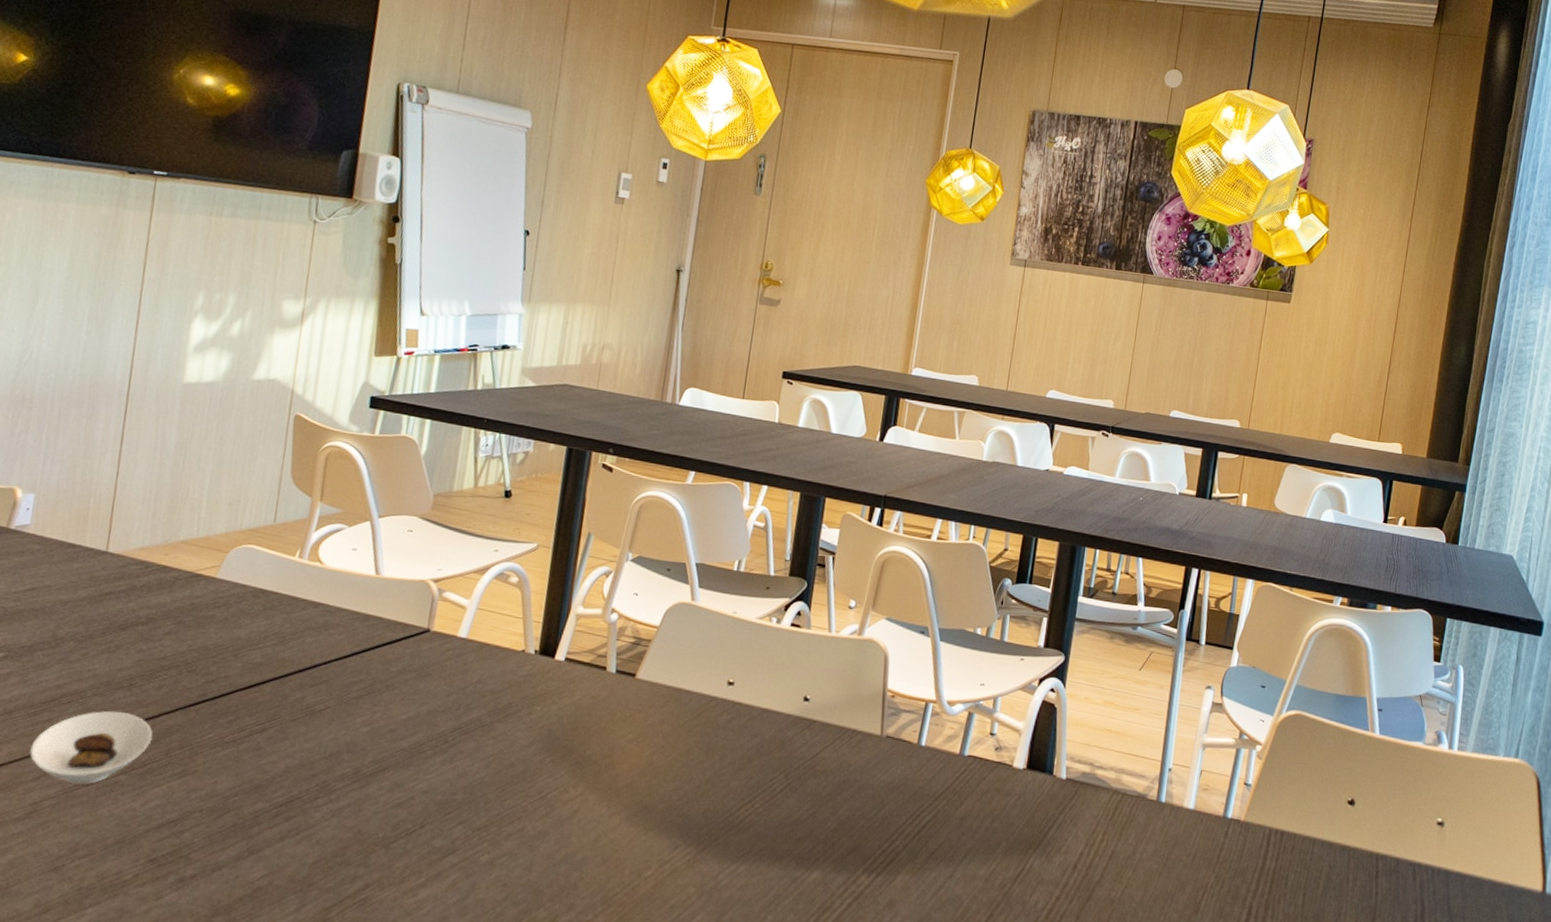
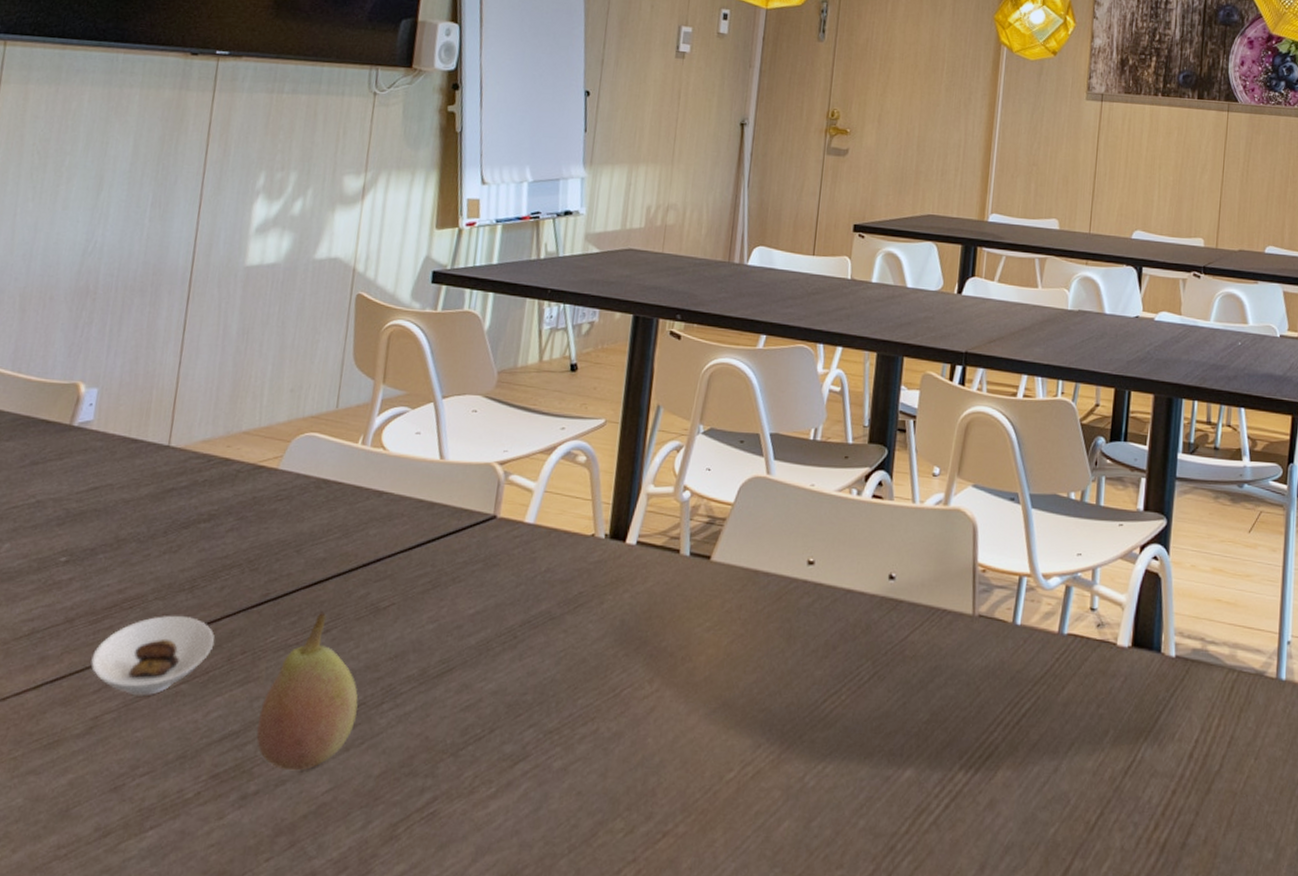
fruit: none [193,712,294,858] -> present [256,611,359,771]

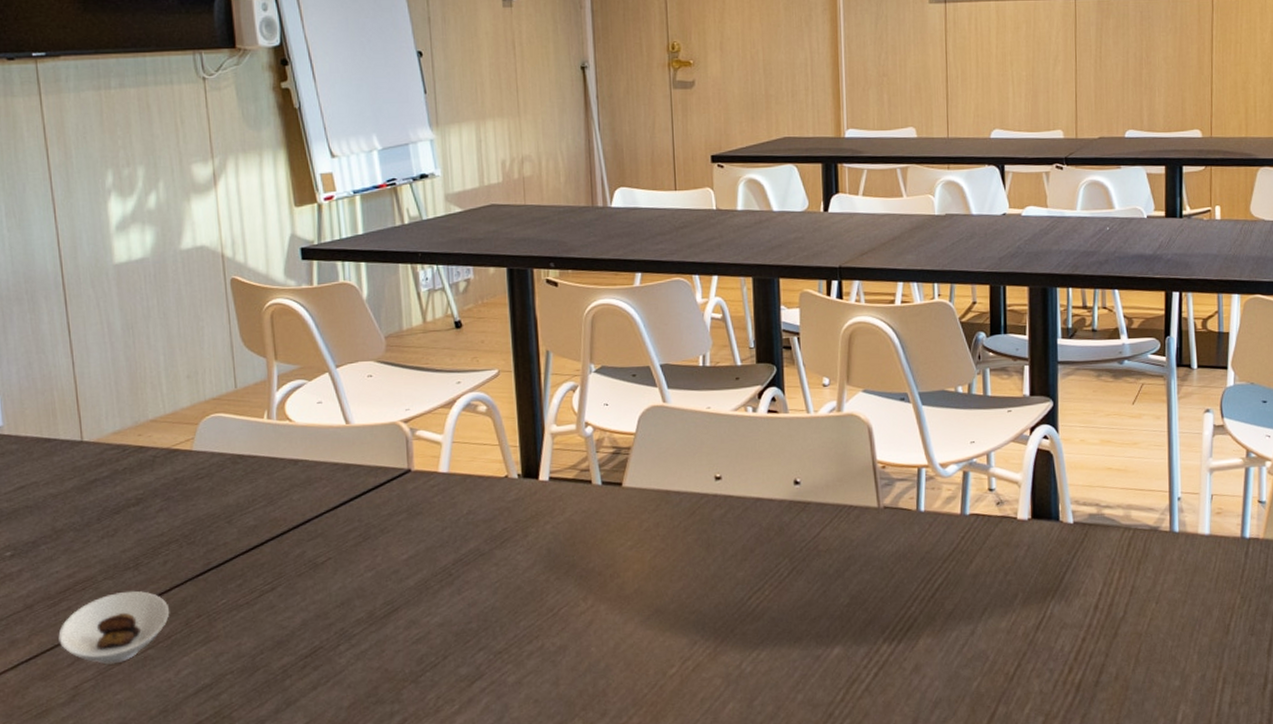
fruit: present [256,611,359,771] -> none [226,572,318,712]

